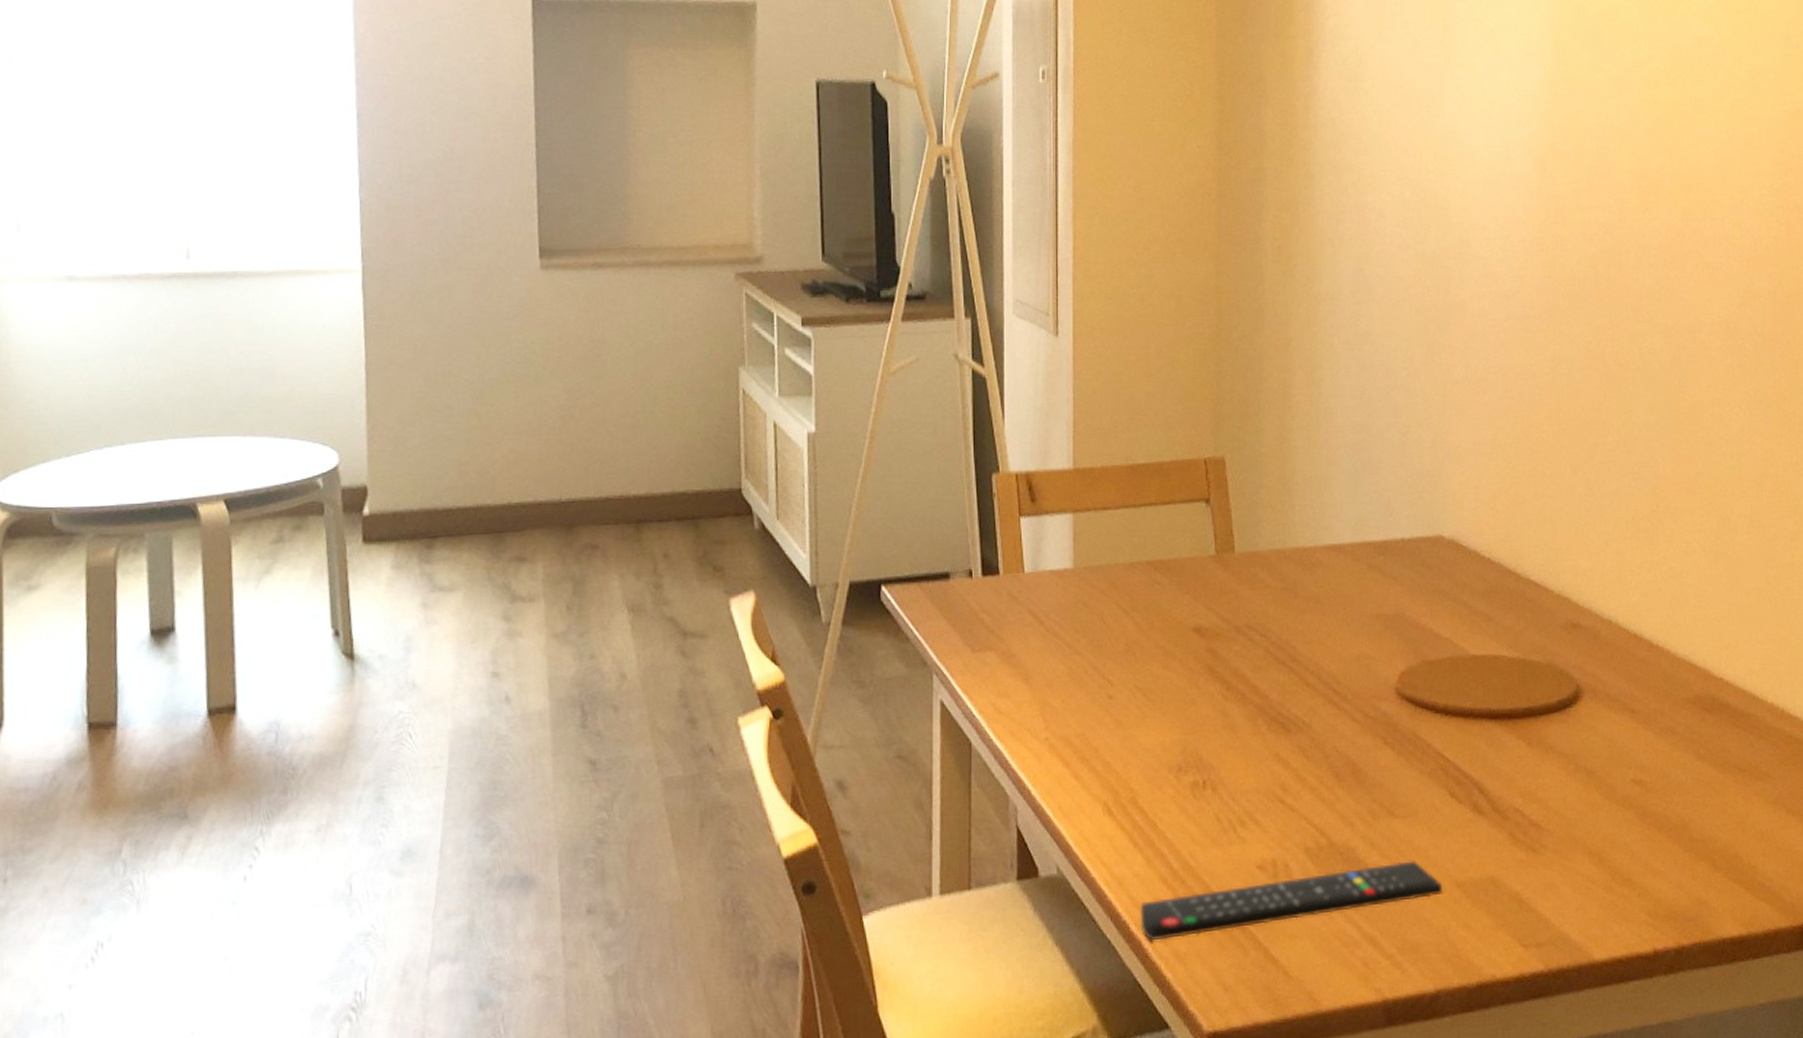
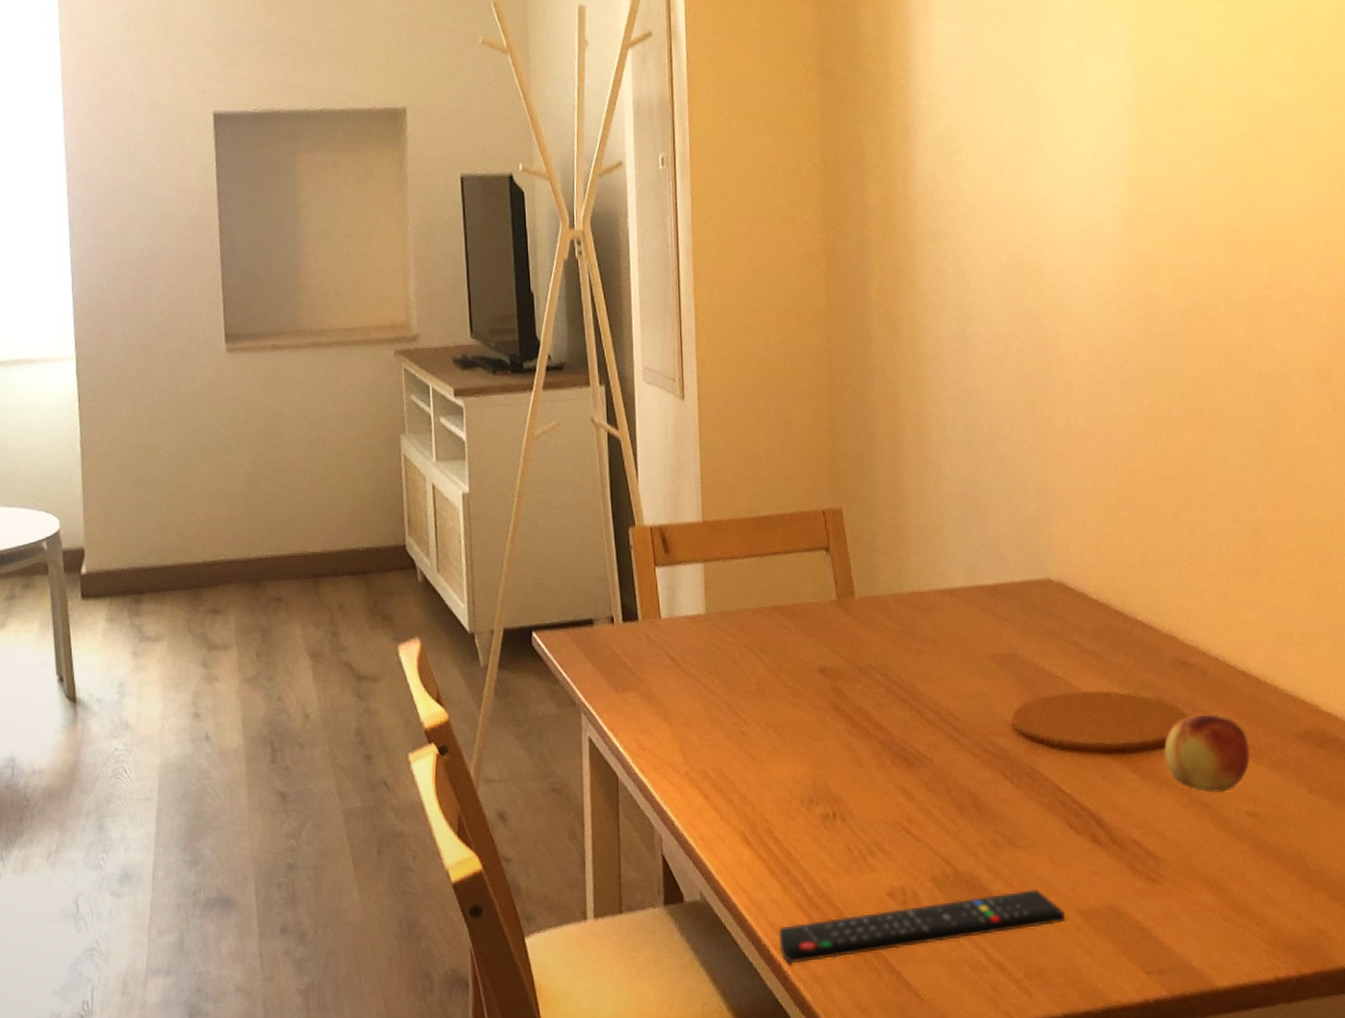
fruit: none [1551,678,1640,760] -> present [1163,713,1251,793]

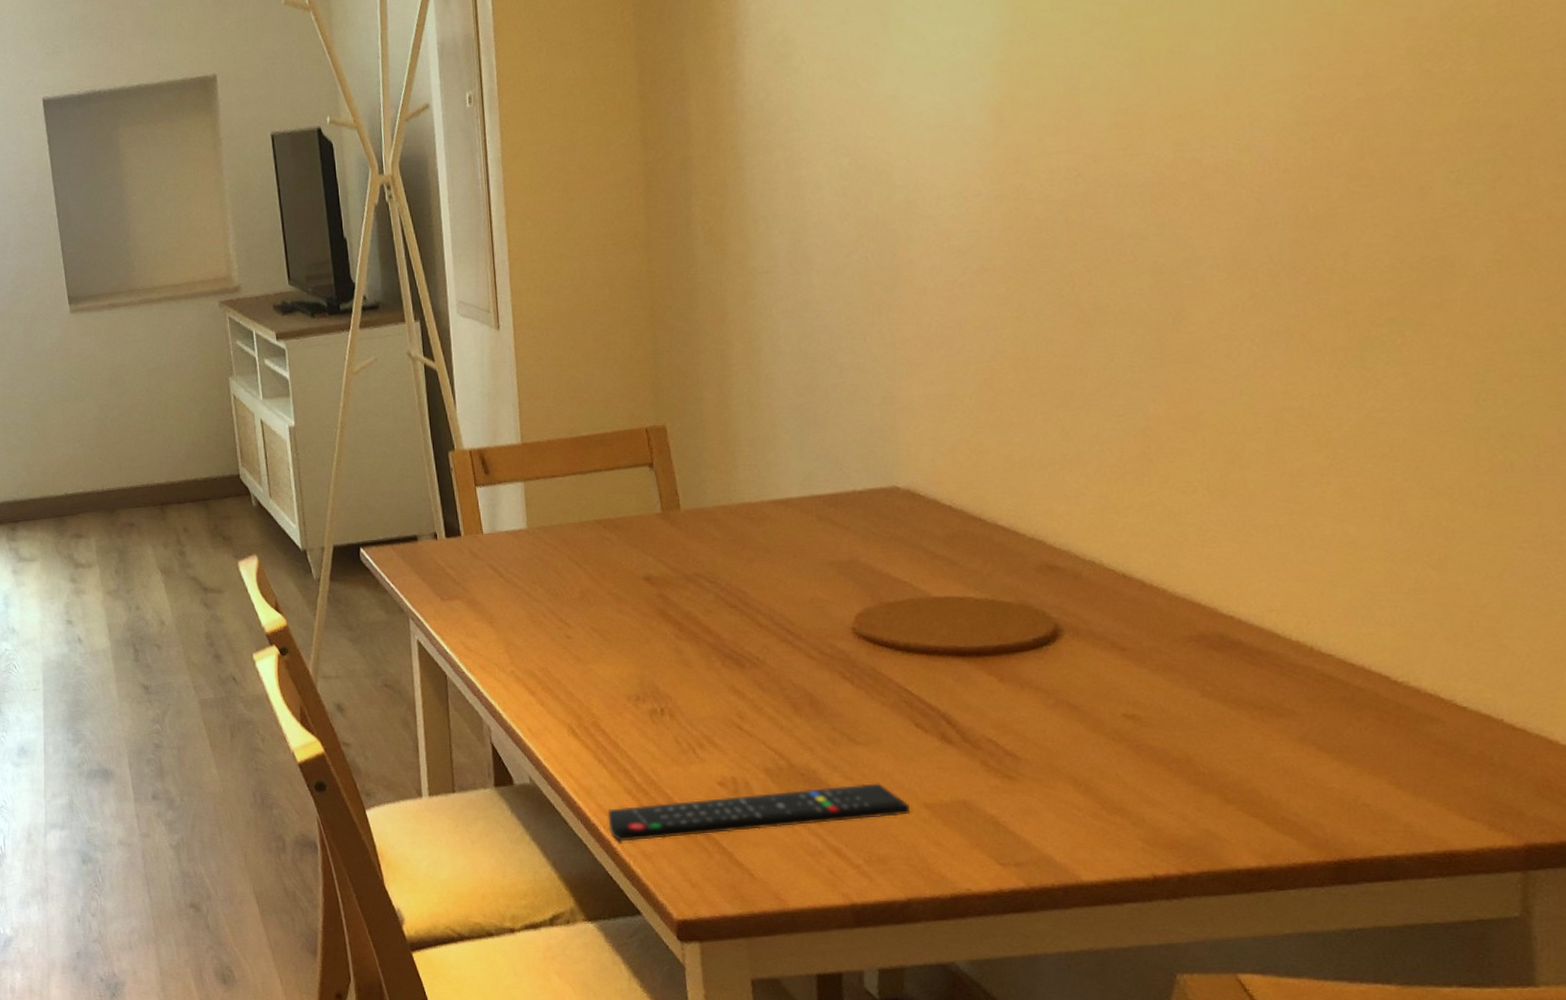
fruit: present [1163,713,1251,793] -> none [1025,617,1131,695]

